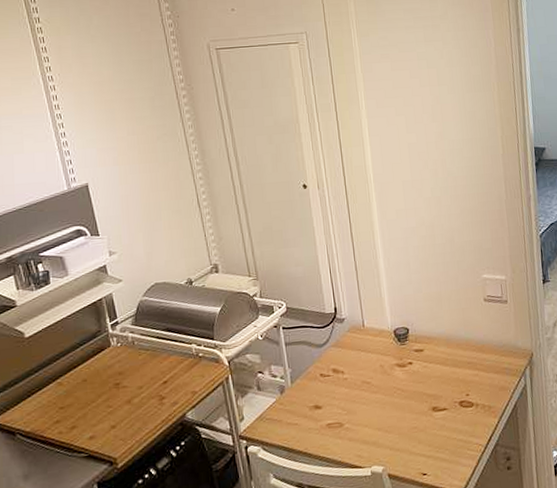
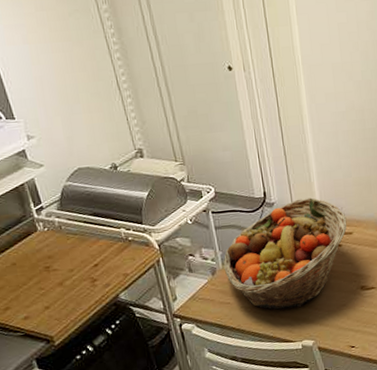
fruit basket: none [292,313,418,432] -> present [223,198,347,310]

